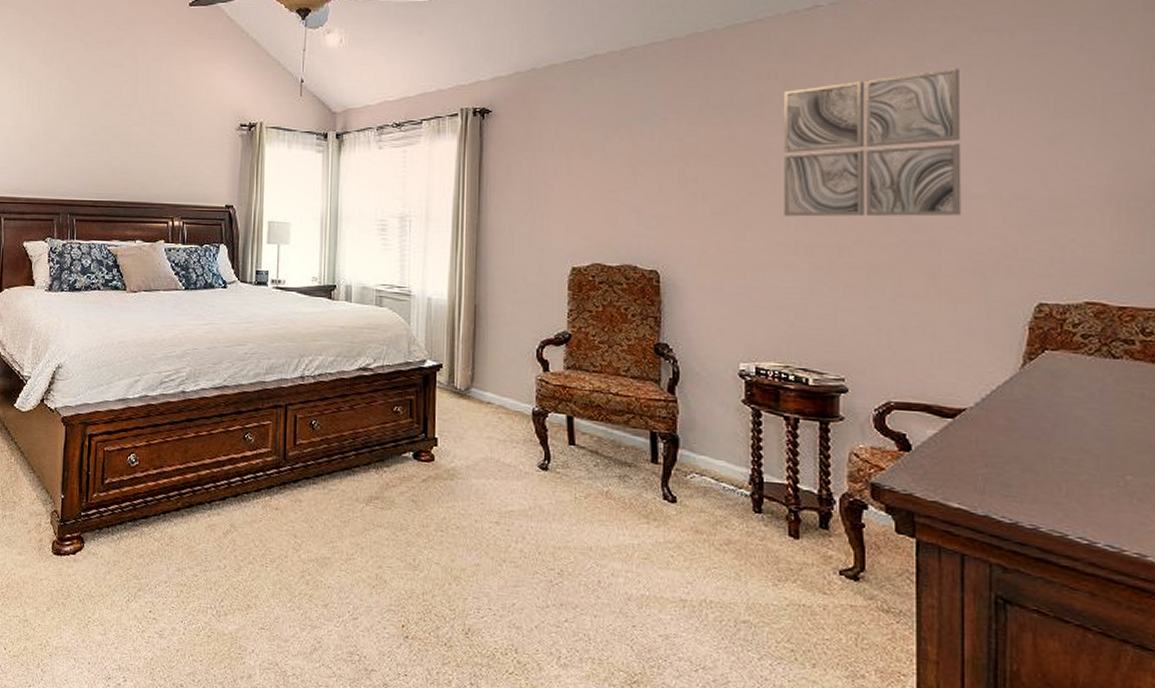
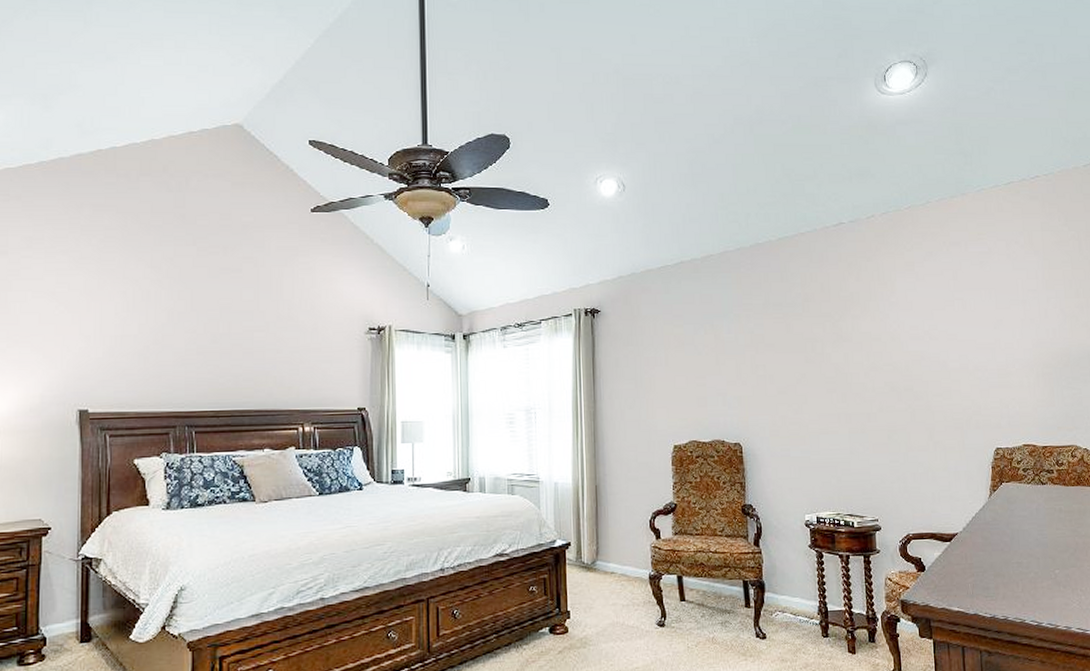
wall art: present [783,68,962,217] -> none [822,272,945,392]

